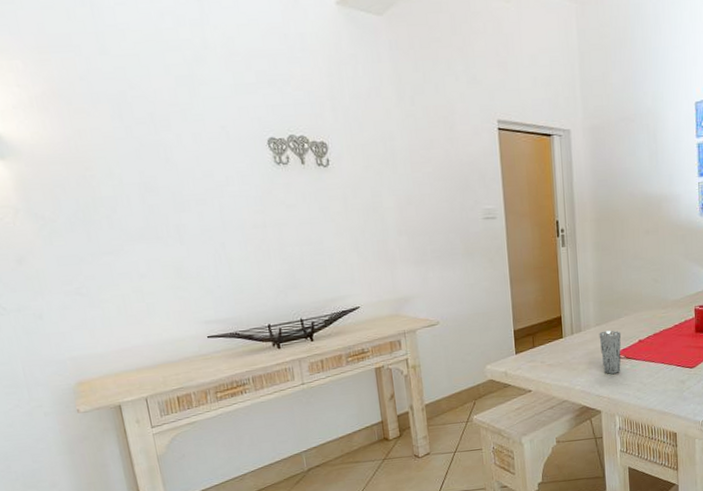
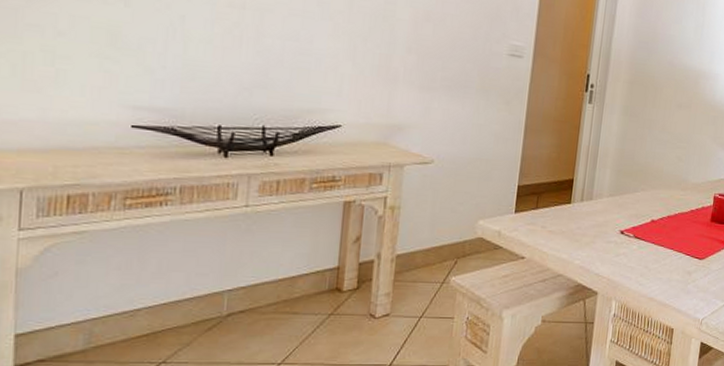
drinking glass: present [599,330,622,374] -> none [608,203,635,253]

